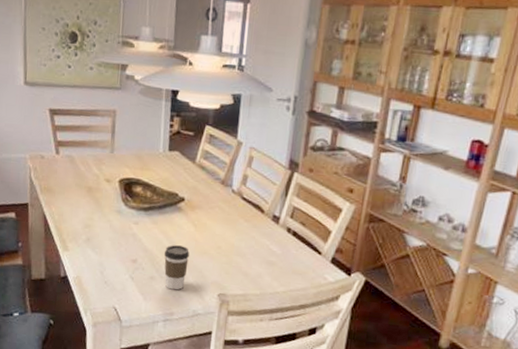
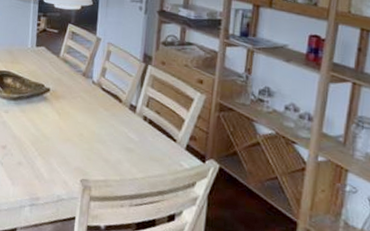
coffee cup: present [164,245,189,290] -> none [31,132,54,176]

